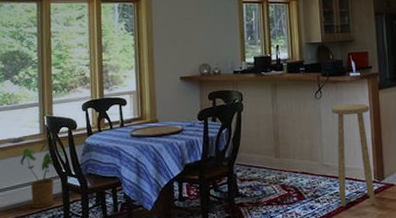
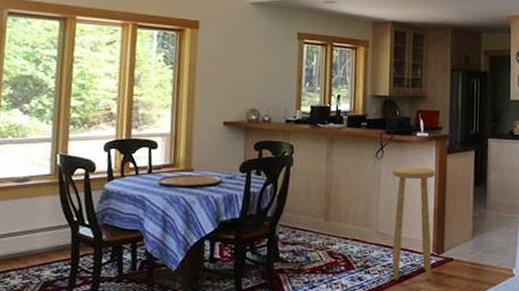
house plant: present [20,135,64,209] -> none [23,176,78,261]

